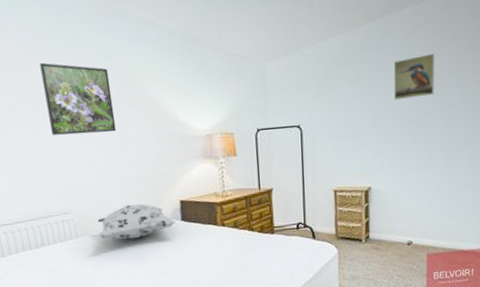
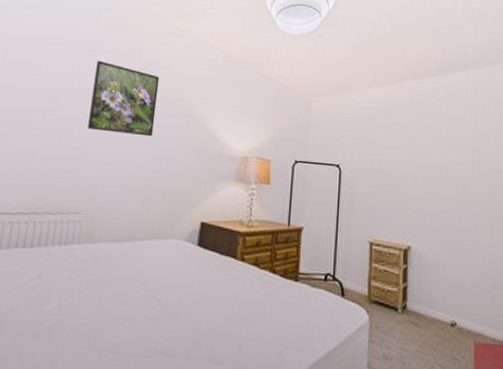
decorative pillow: present [97,203,176,239] -> none [101,216,191,257]
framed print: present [393,53,435,100] -> none [437,118,479,160]

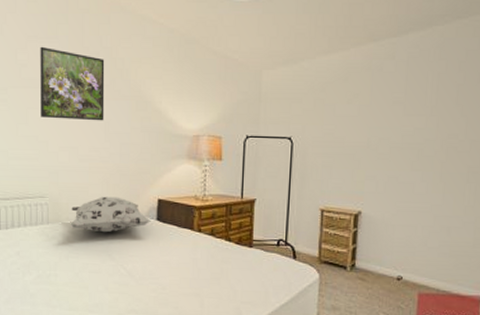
decorative pillow: none [101,216,191,257] -> present [69,196,151,233]

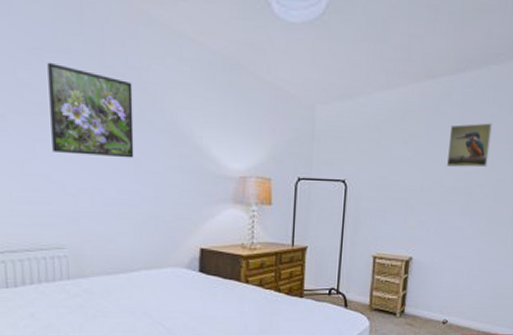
decorative pillow: present [69,196,151,233] -> none [95,246,192,288]
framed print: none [394,80,440,124] -> present [447,123,492,168]

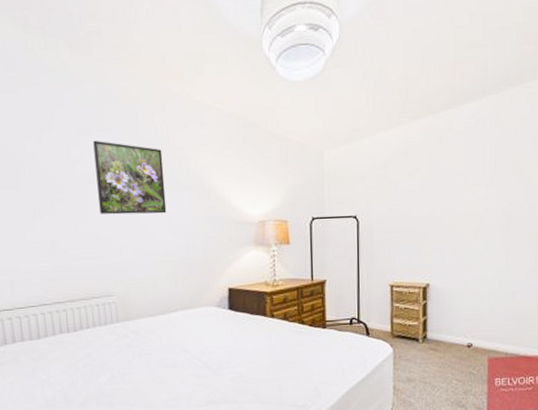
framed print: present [447,123,492,168] -> none [454,149,497,194]

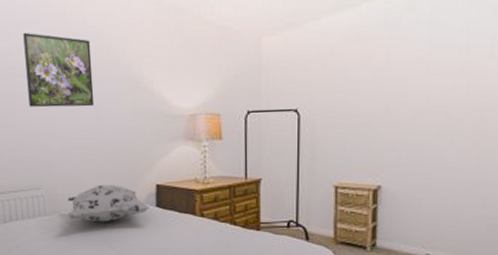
decorative pillow: none [139,289,223,327] -> present [66,184,150,222]

